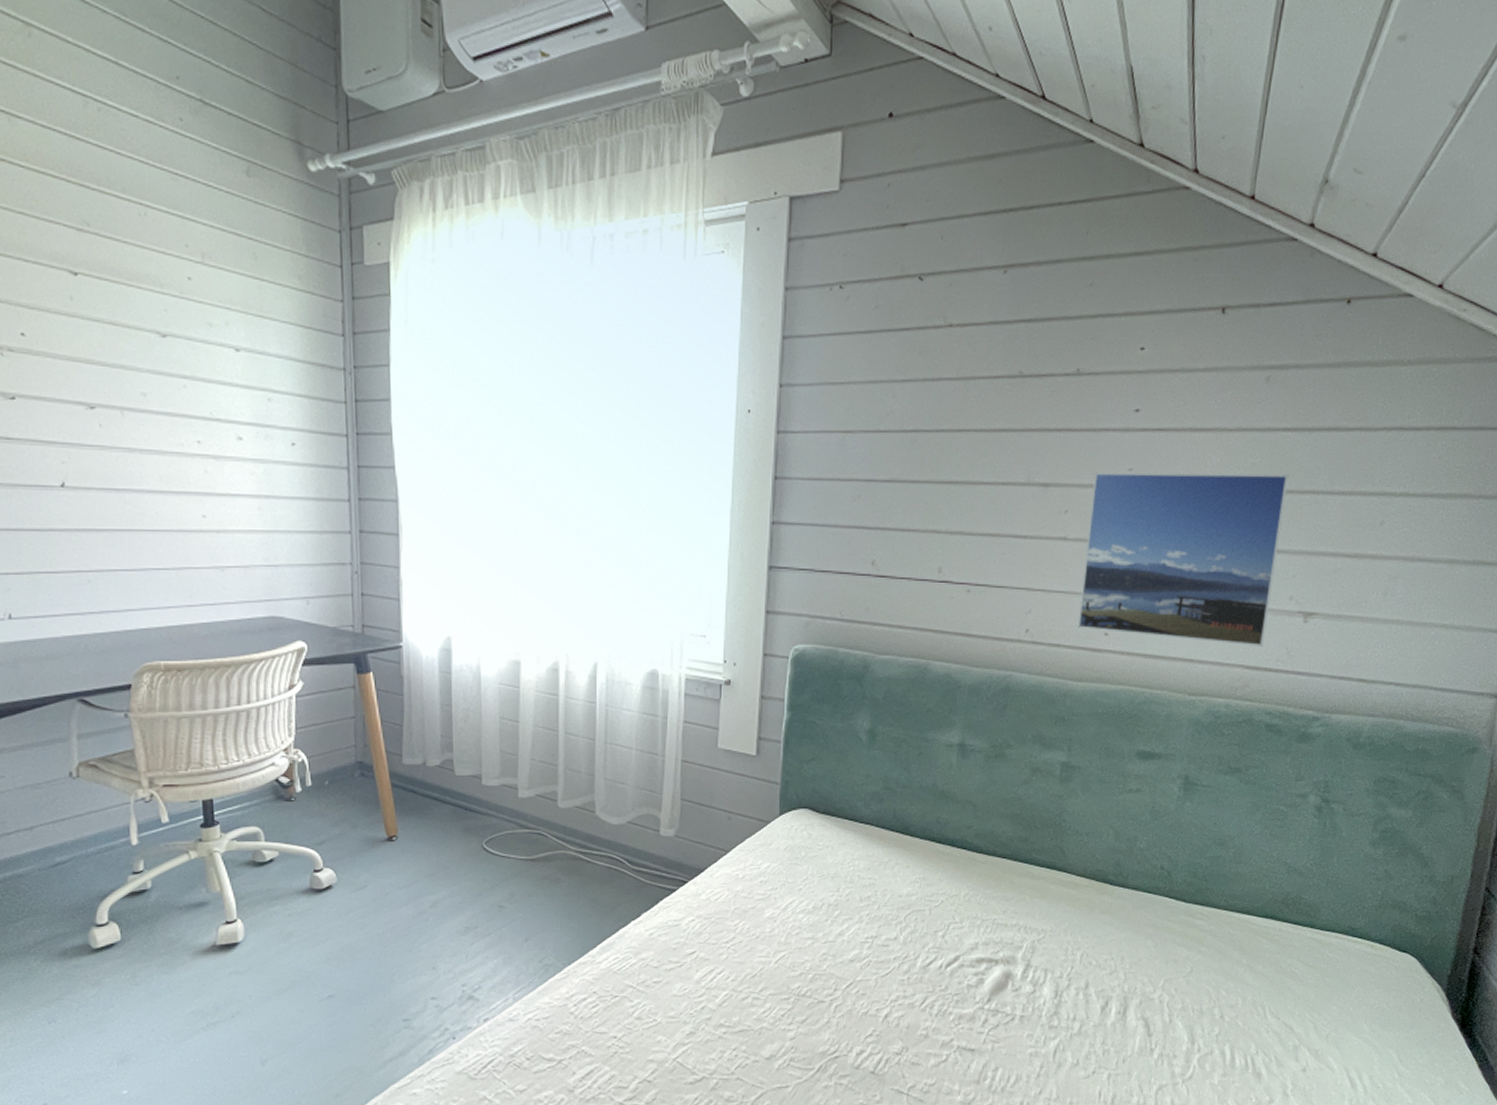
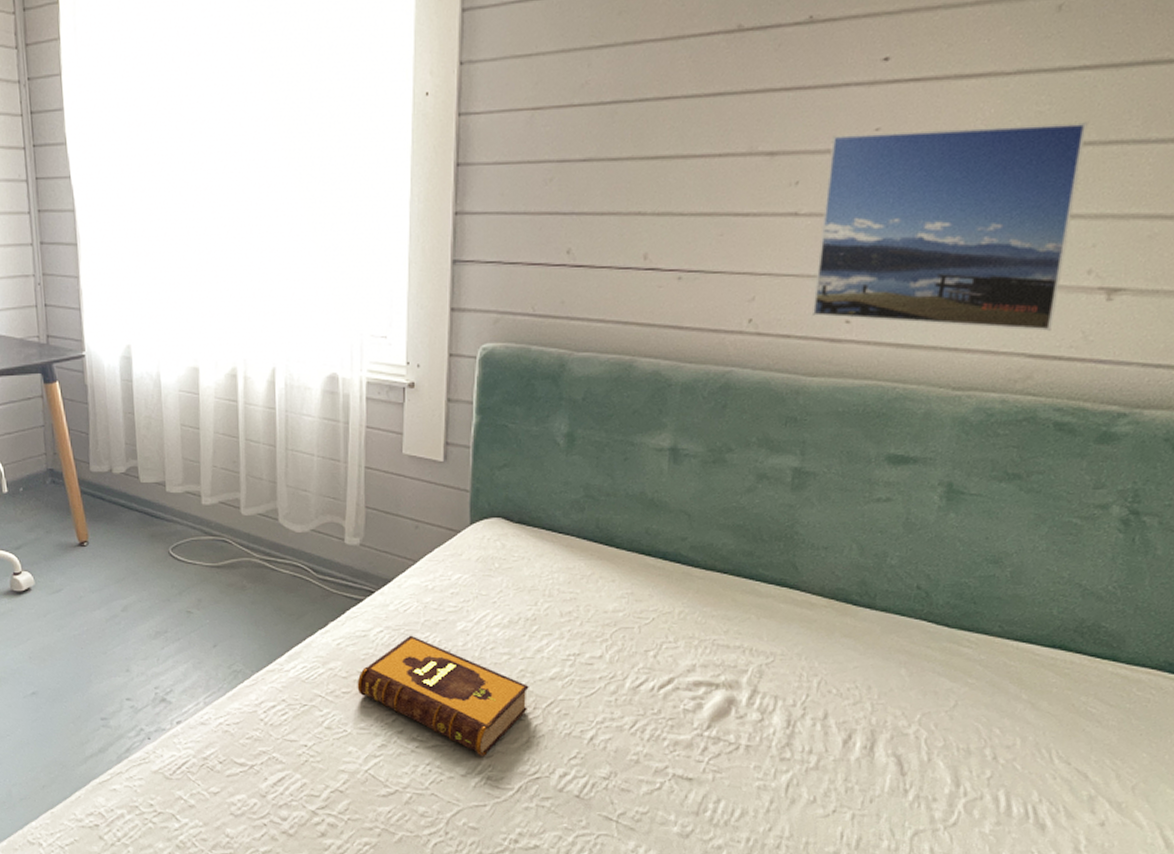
hardback book: none [668,923,831,1039] -> present [357,635,529,756]

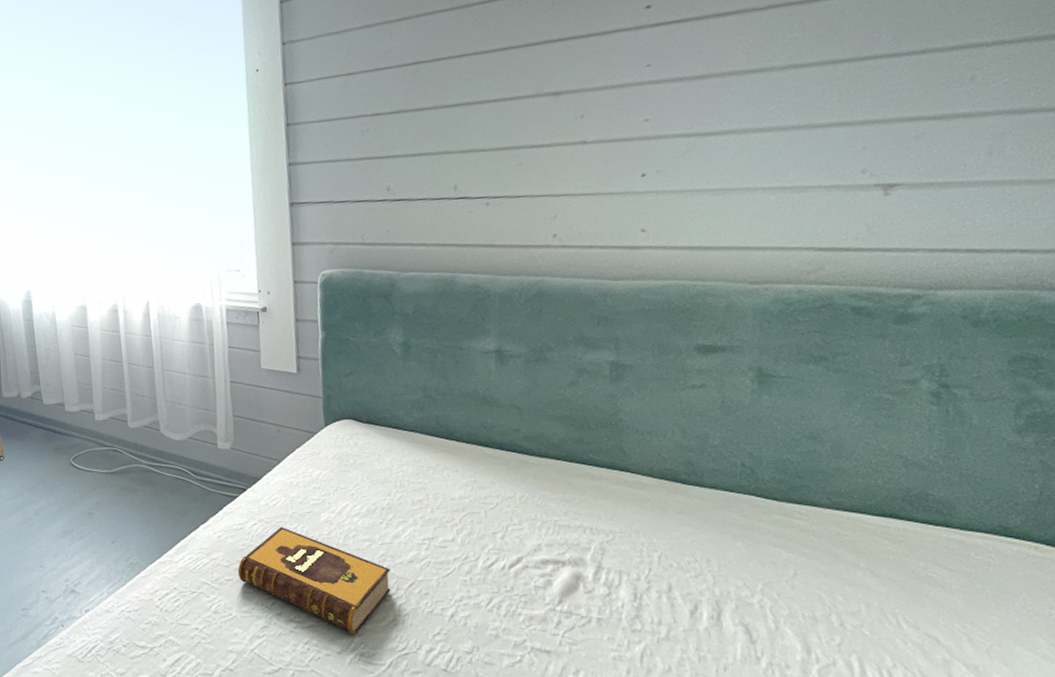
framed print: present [811,122,1088,331] -> none [608,43,841,228]

